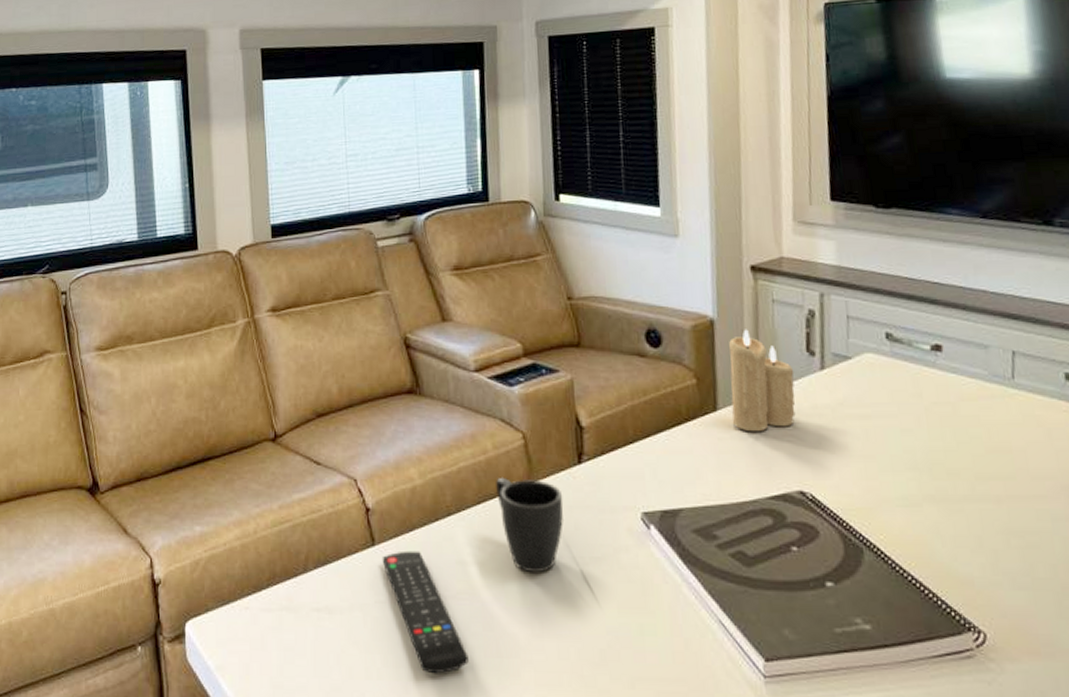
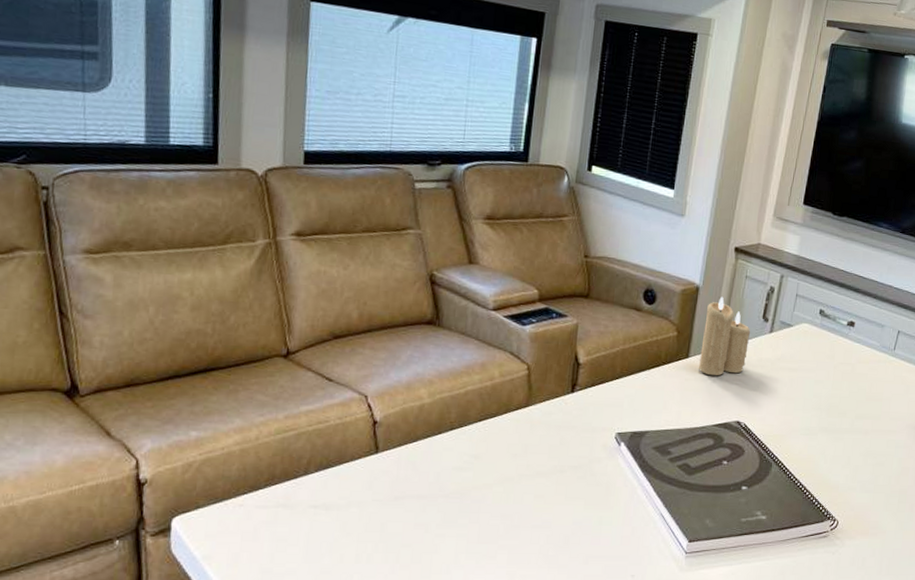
remote control: present [382,551,469,674] -> none [383,458,453,558]
mug: present [496,477,564,573] -> none [497,400,554,478]

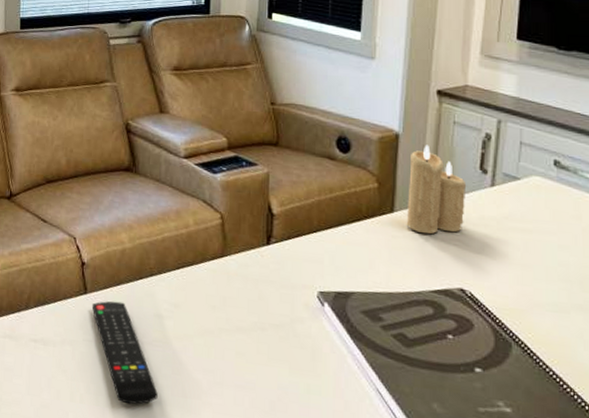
remote control: none [383,458,453,558] -> present [91,301,158,405]

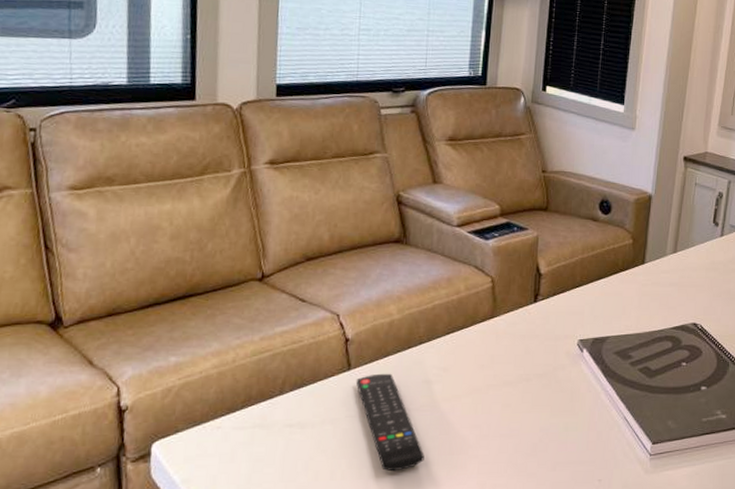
candle: present [406,145,467,235] -> none [654,204,703,280]

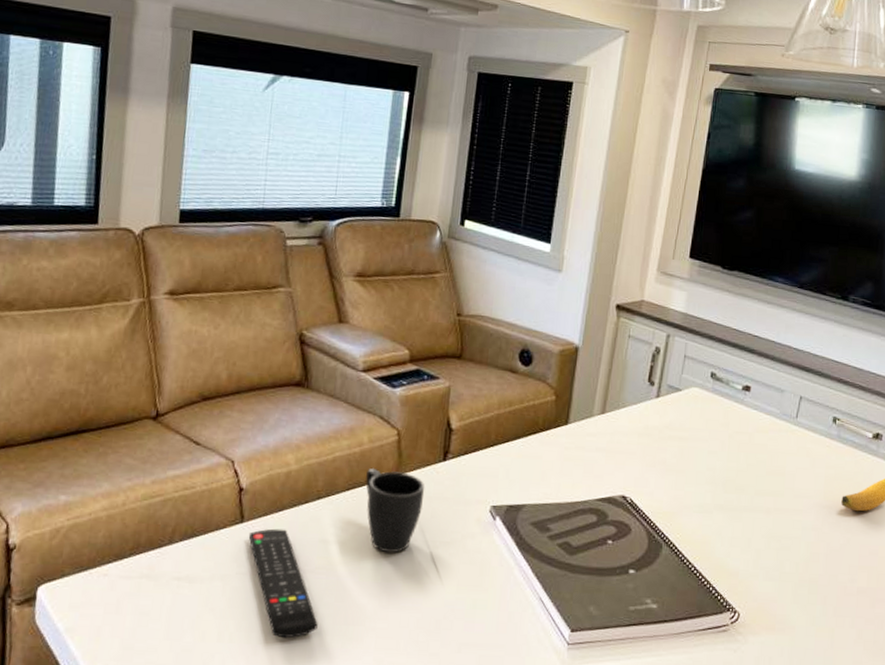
mug: none [464,312,519,388] -> present [365,467,425,554]

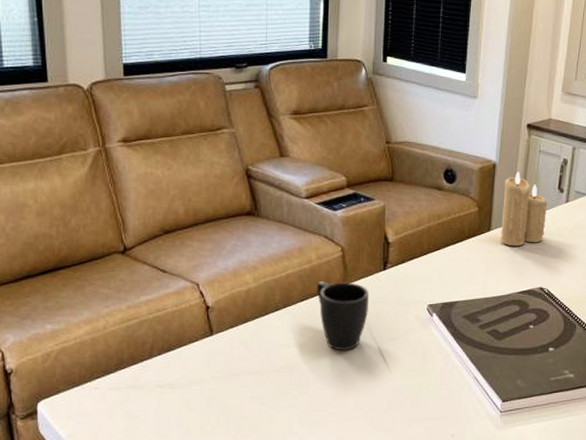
remote control: present [248,528,318,639] -> none [218,338,287,428]
candle: none [578,358,636,445] -> present [500,171,548,247]

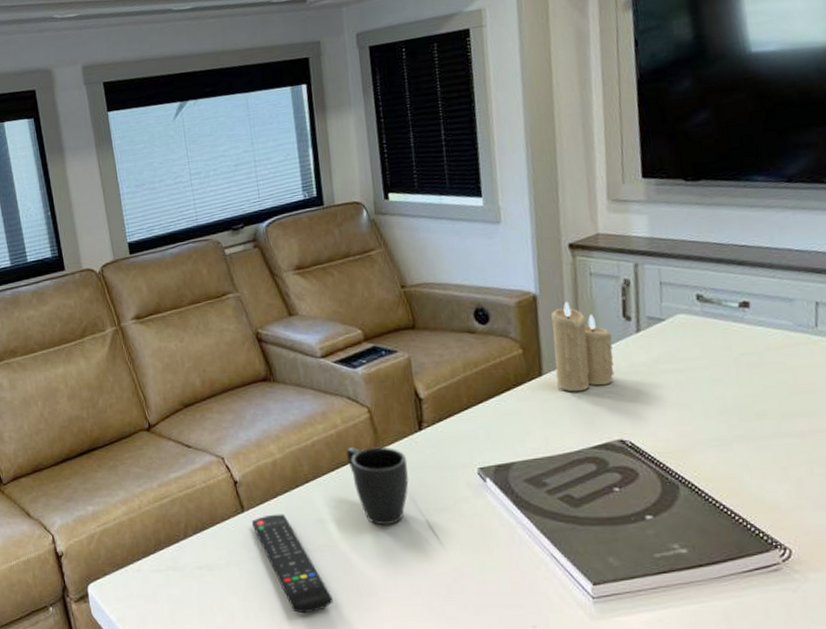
remote control: none [218,338,287,428] -> present [251,514,333,614]

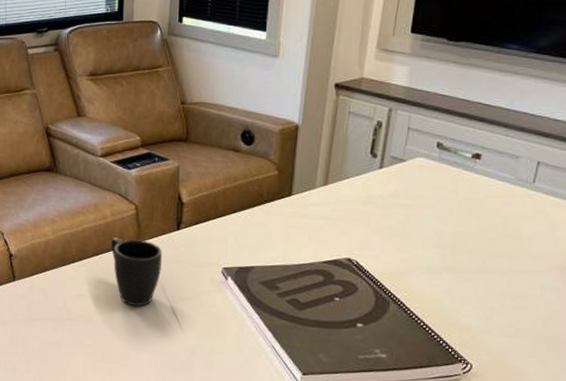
remote control: present [251,514,333,614] -> none [20,286,81,371]
candle: present [551,301,615,392] -> none [302,134,358,214]

